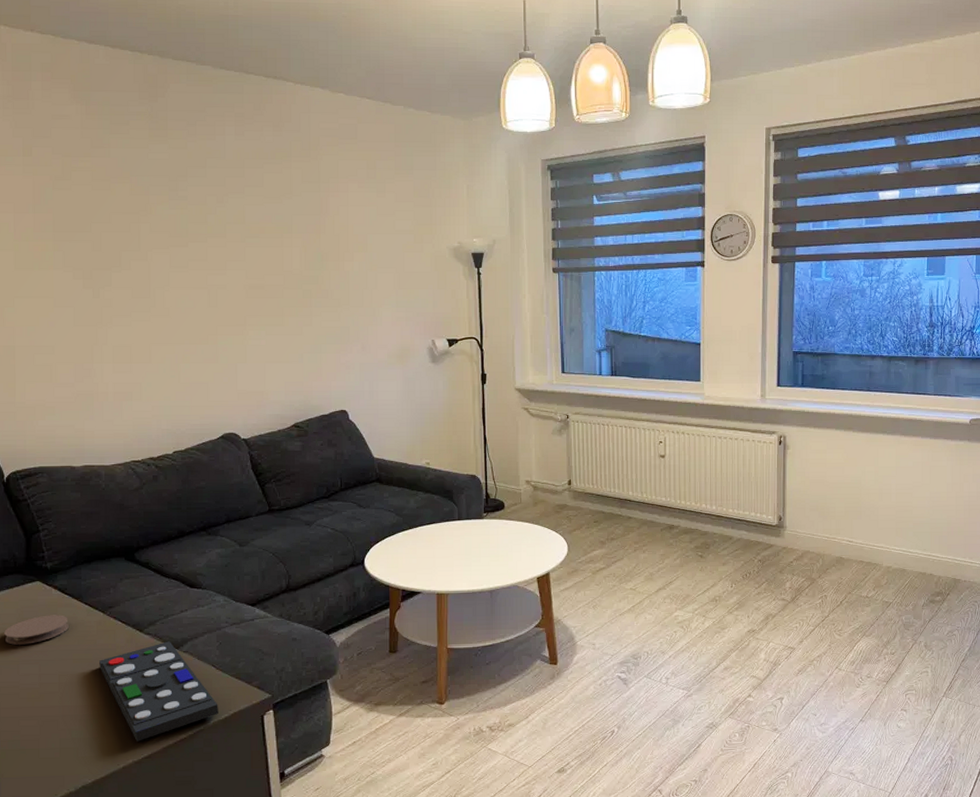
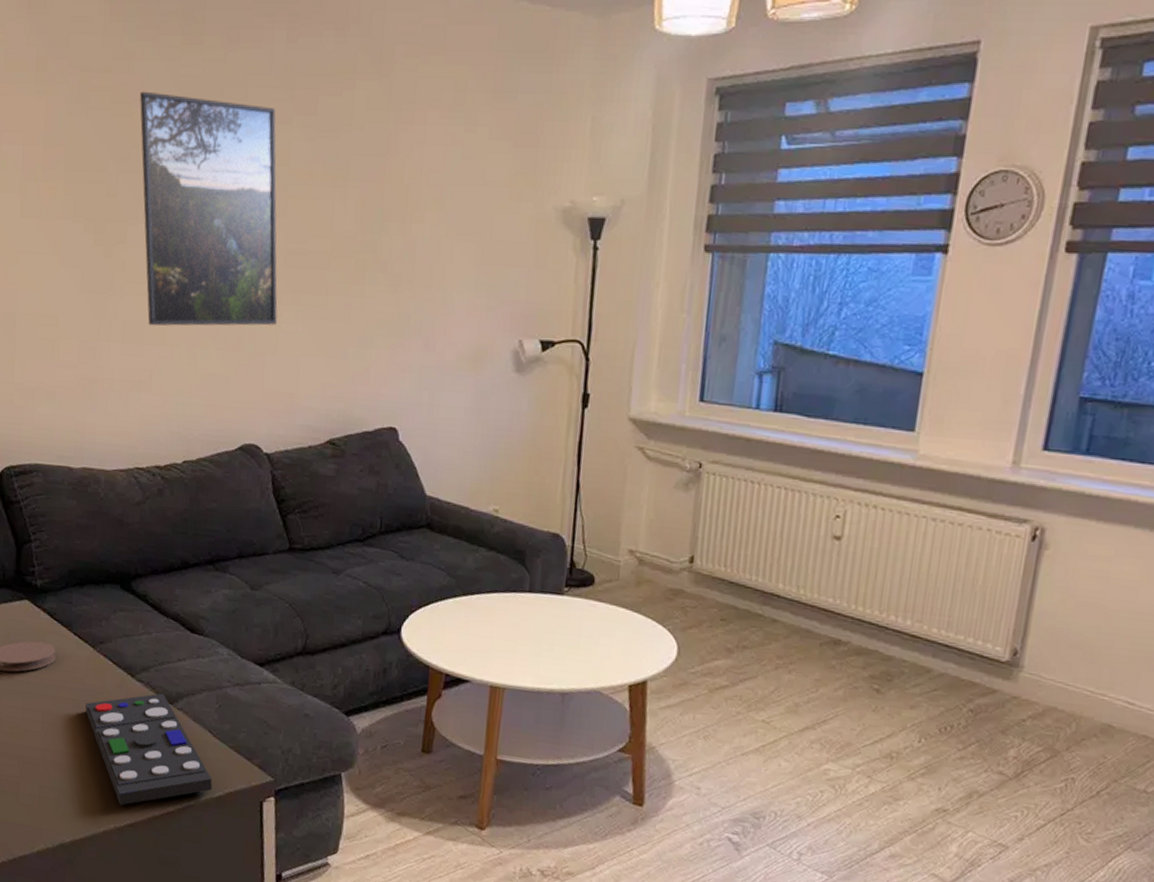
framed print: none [116,171,244,349] -> present [140,91,278,326]

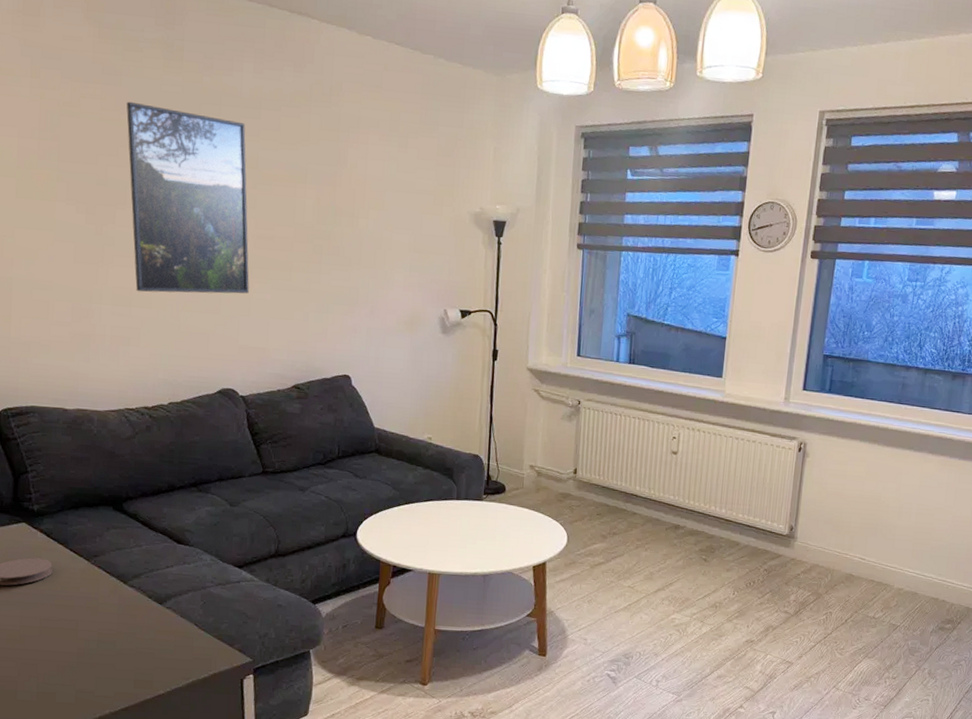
remote control: present [85,693,212,806] -> none [81,595,198,693]

